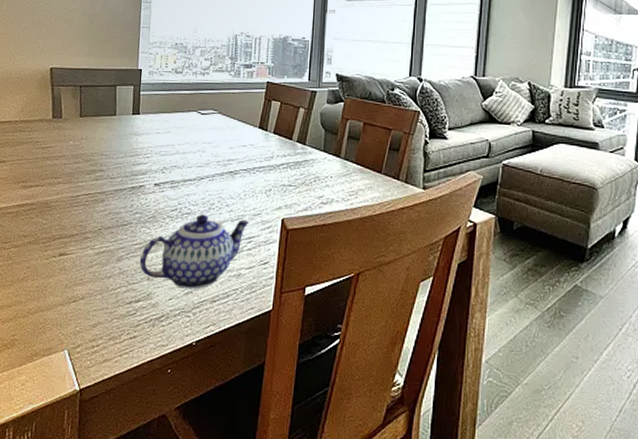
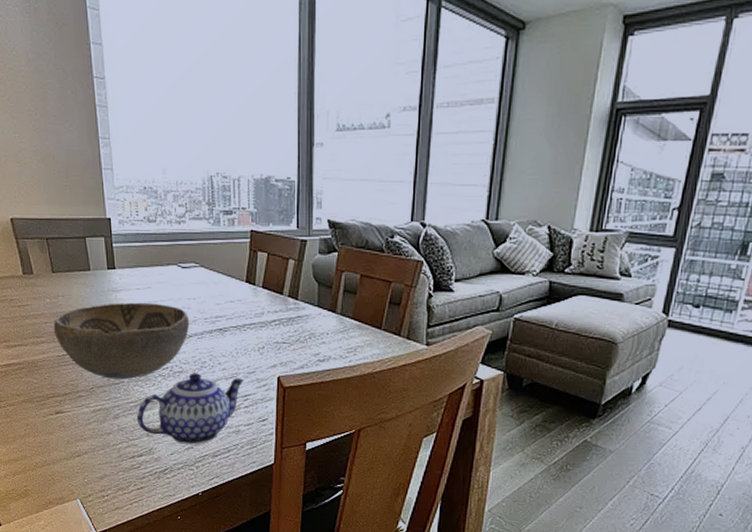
decorative bowl: none [71,145,203,221] -> present [53,302,190,380]

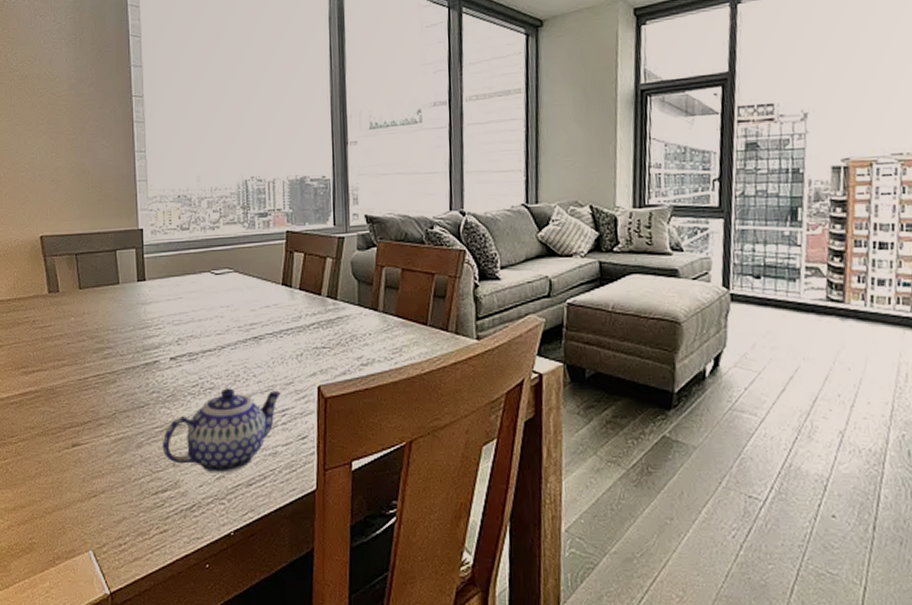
decorative bowl: present [53,302,190,380] -> none [76,314,223,402]

